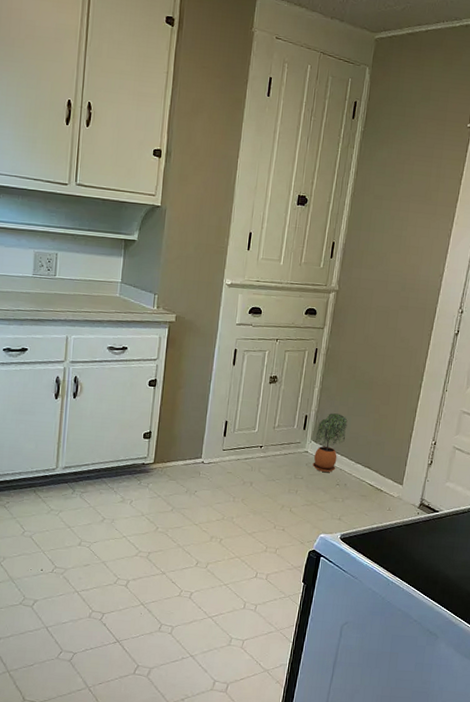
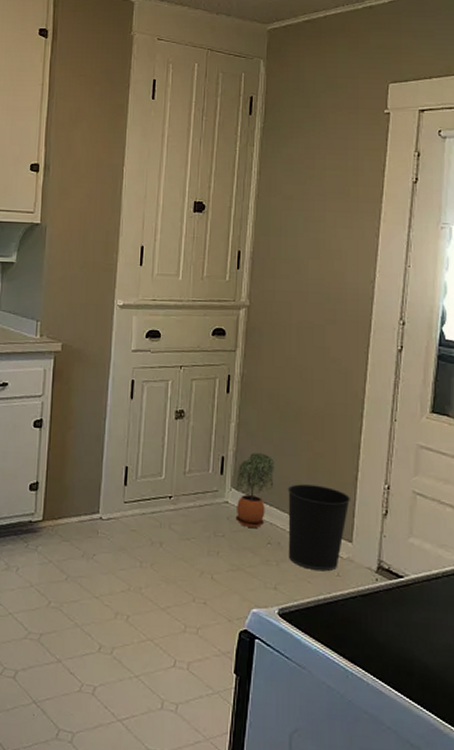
wastebasket: none [352,439,406,507] -> present [287,484,352,572]

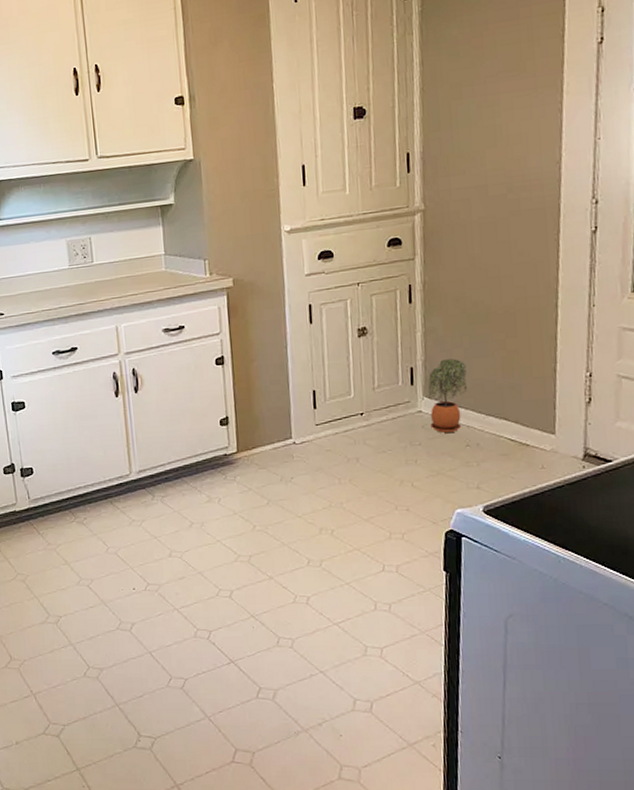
wastebasket: present [287,484,352,572] -> none [482,382,551,466]

